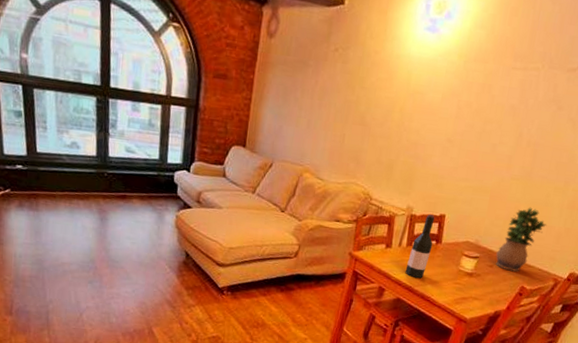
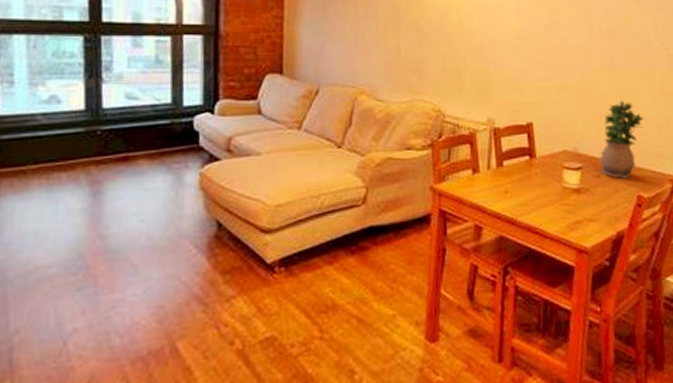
wine bottle: present [405,214,435,279] -> none [501,125,527,207]

